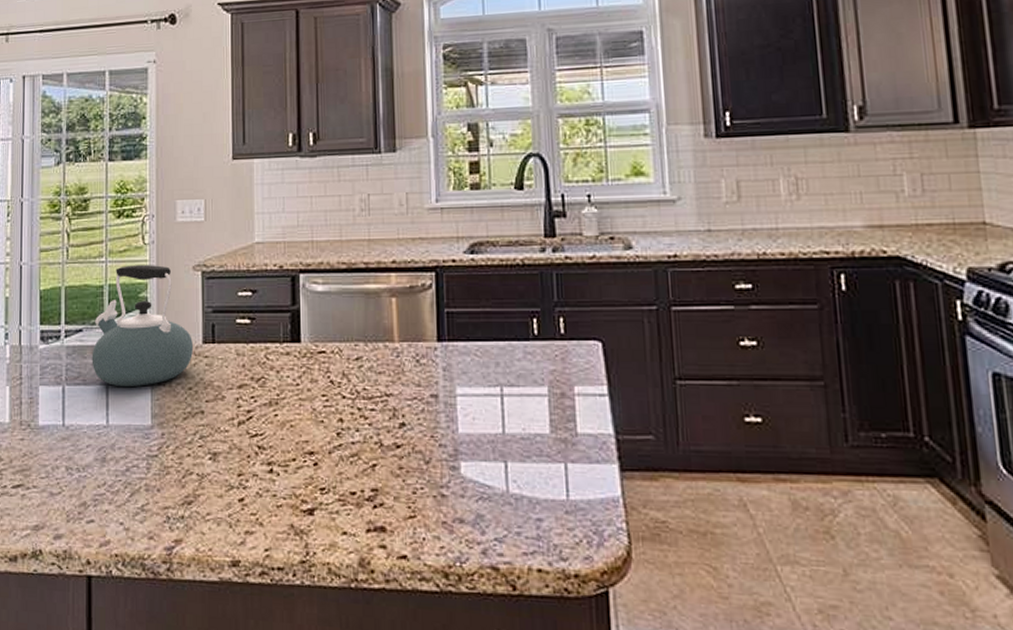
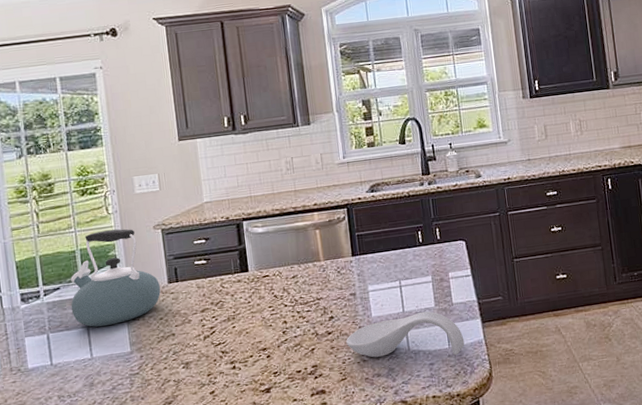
spoon rest: none [420,438,592,514] -> present [346,311,465,358]

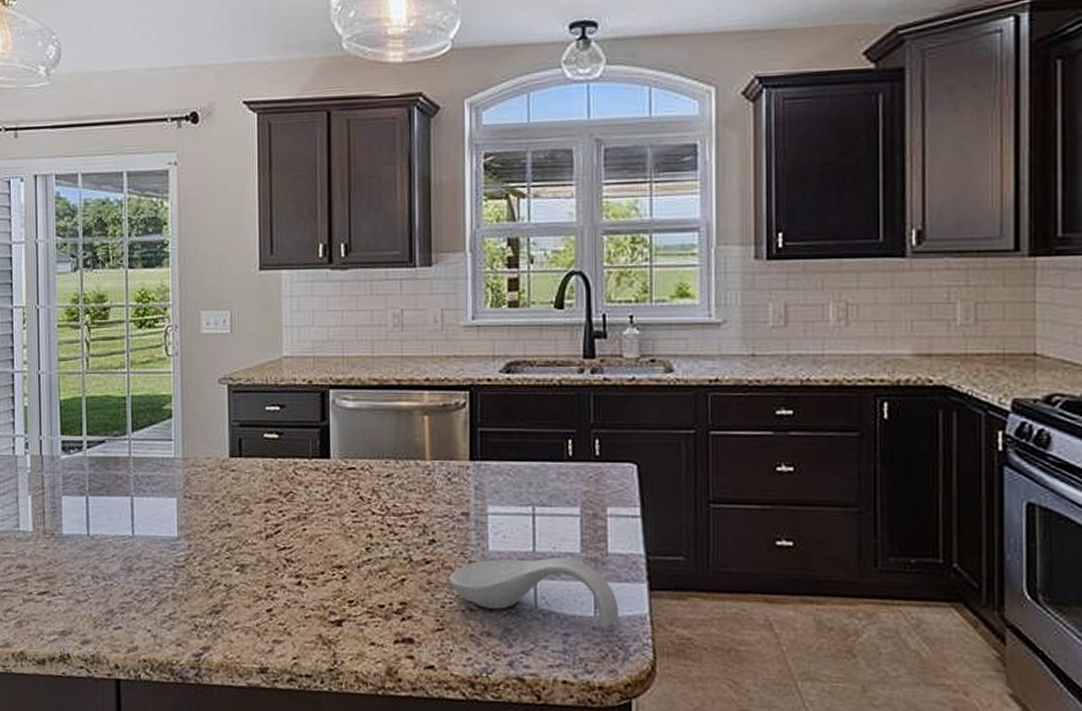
kettle: present [70,229,161,327] -> none [115,376,220,499]

